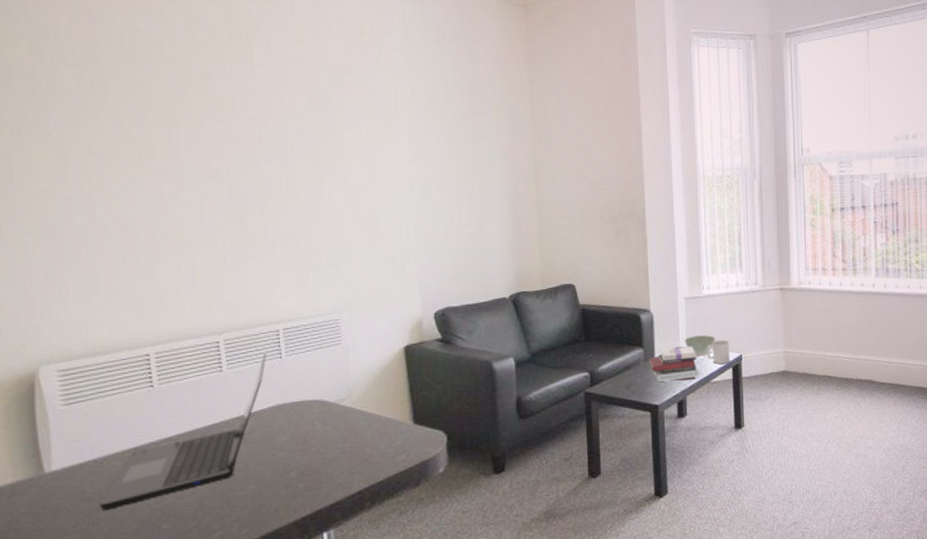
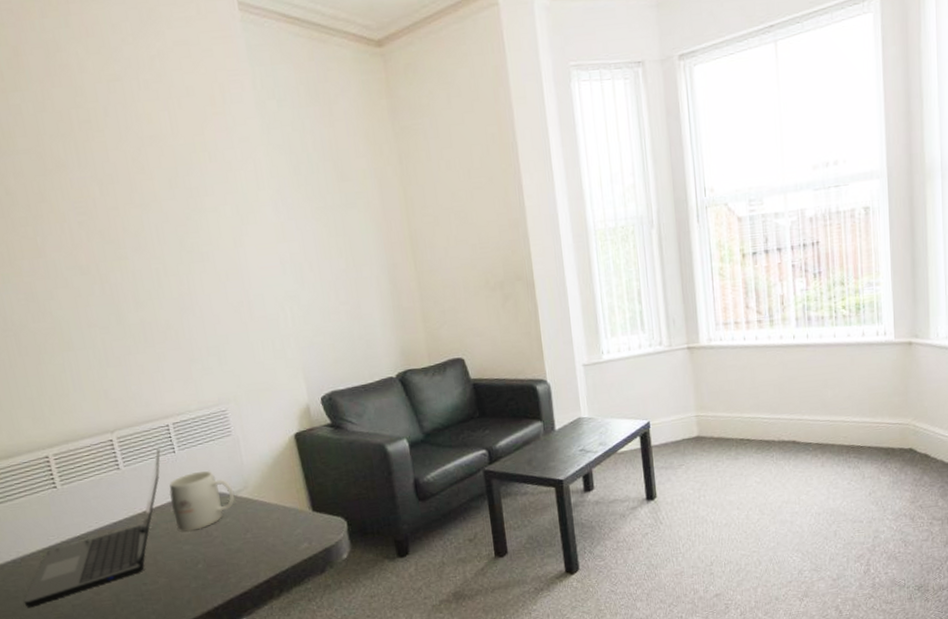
mug: none [270,377,337,438] -> present [169,470,235,531]
books: present [649,346,699,382] -> none [549,416,605,456]
bowl: present [684,335,716,357] -> none [586,403,620,427]
mug: present [707,340,730,364] -> none [610,407,637,434]

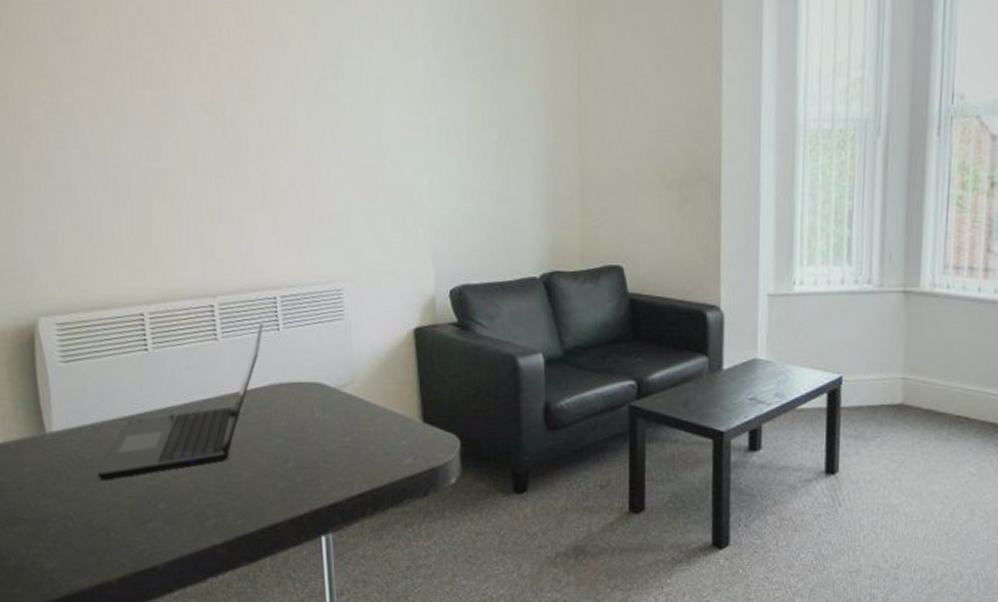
mug: present [169,470,235,531] -> none [266,355,338,423]

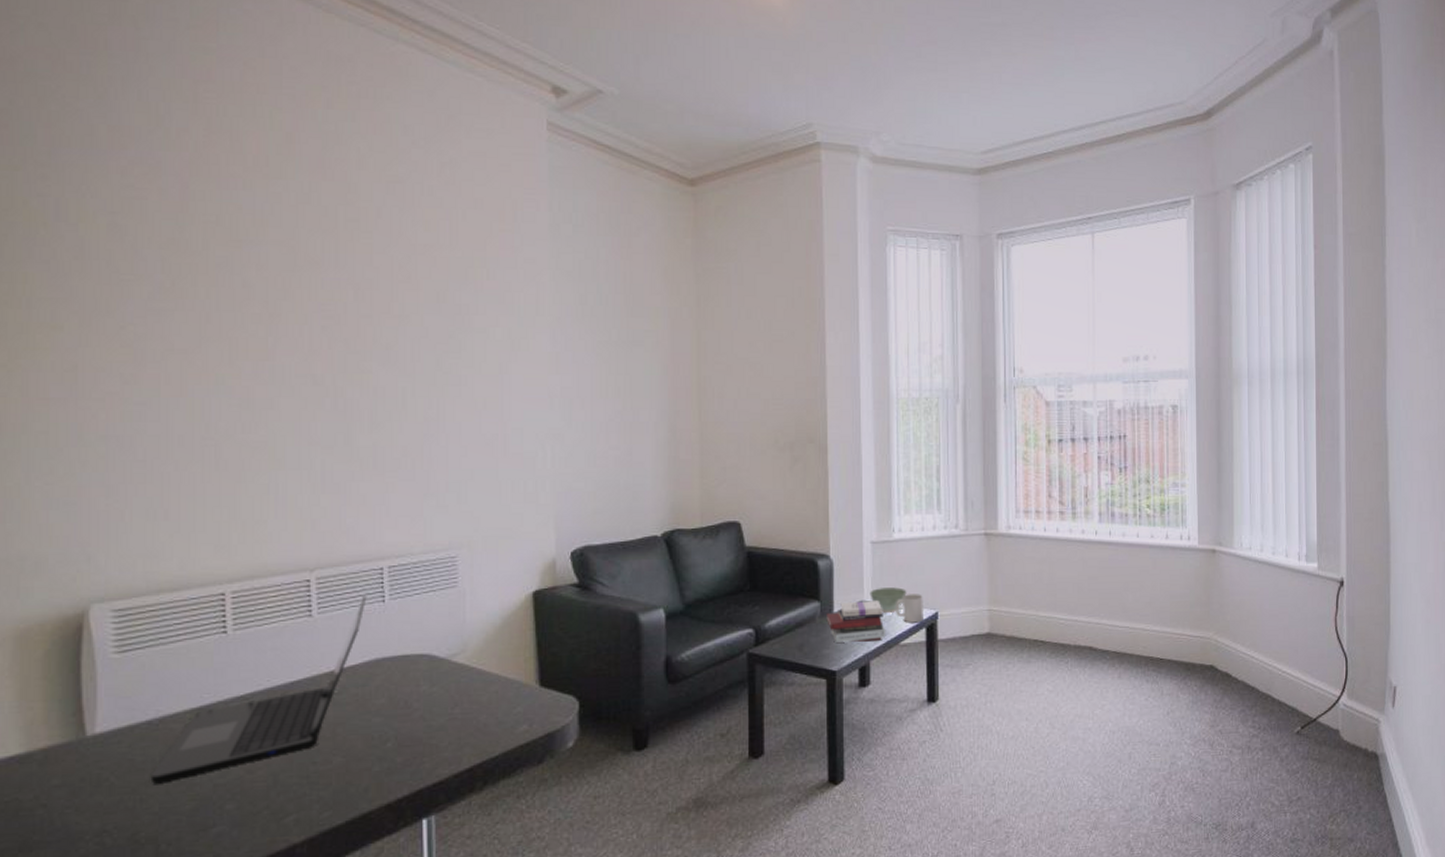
books: none [715,359,782,403] -> present [826,600,886,642]
bowl: none [764,346,807,374] -> present [870,587,907,613]
mug: none [793,354,826,387] -> present [896,594,923,623]

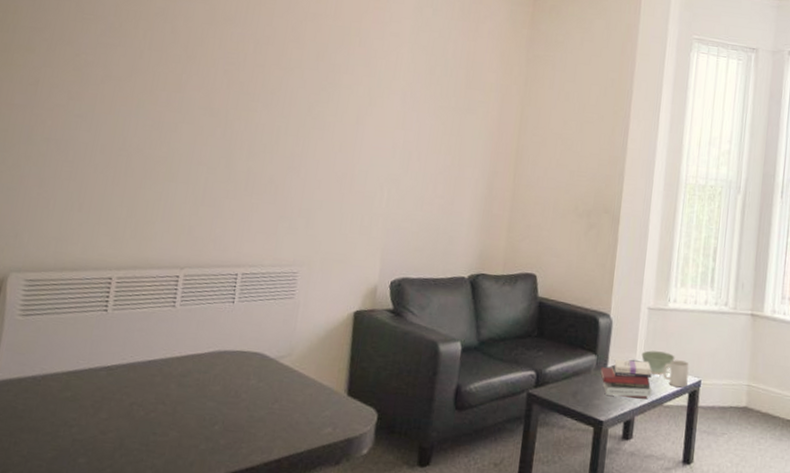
laptop: present [150,595,367,784] -> none [26,295,221,431]

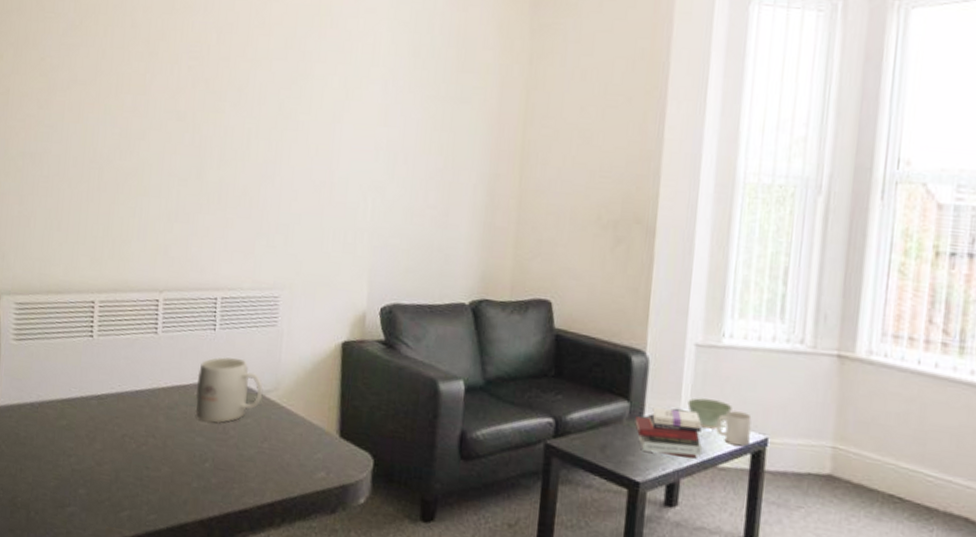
mug: none [208,327,277,388] -> present [195,357,263,424]

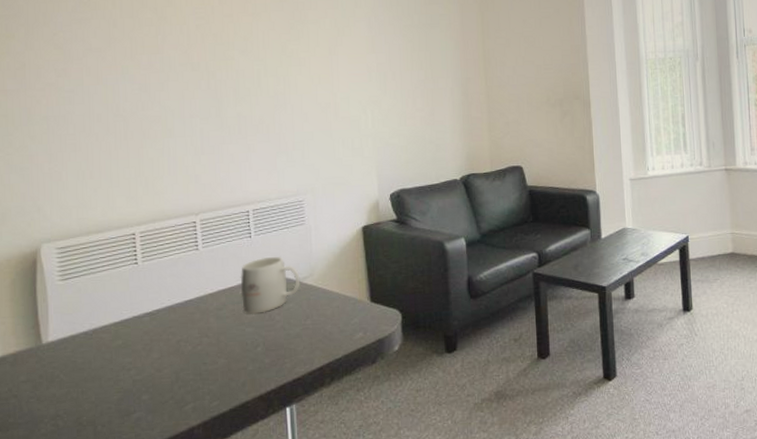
books: present [635,407,703,459] -> none [596,227,646,263]
bowl: present [687,398,732,429] -> none [630,216,662,238]
mug: present [716,411,752,447] -> none [653,221,677,246]

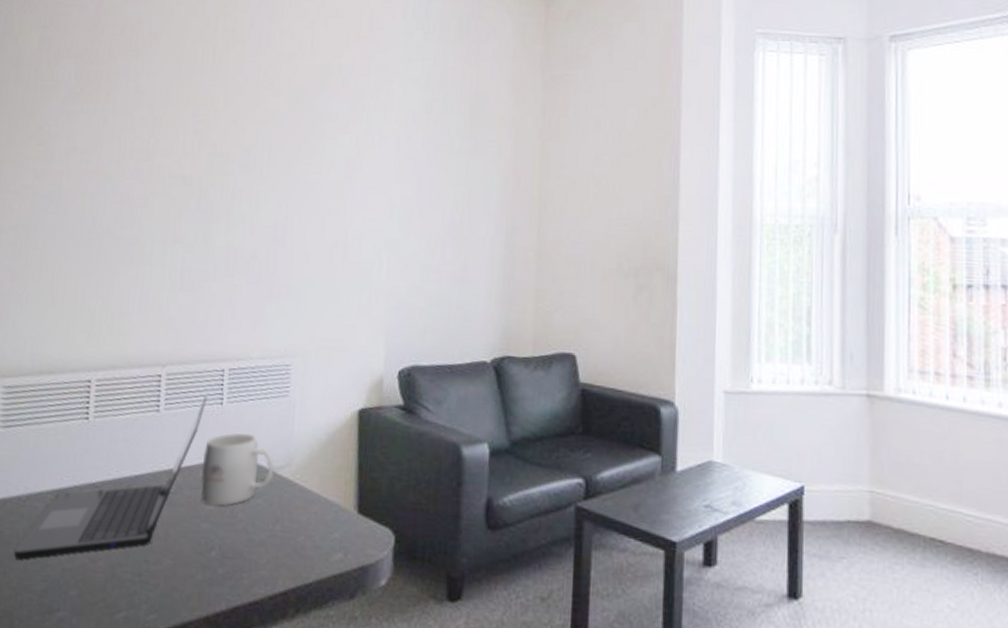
laptop: none [88,232,238,380] -> present [13,395,208,559]

